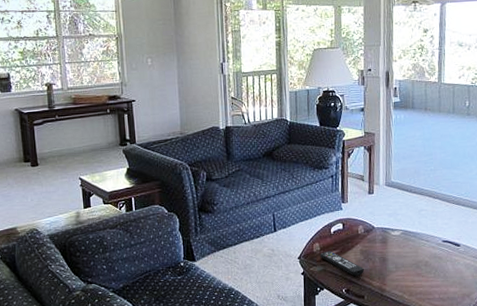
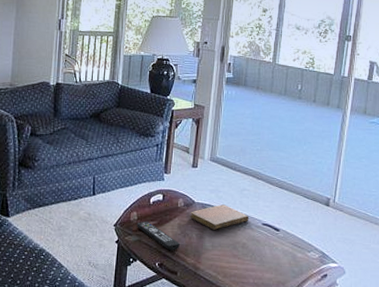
notebook: none [371,226,430,252] -> present [190,204,249,230]

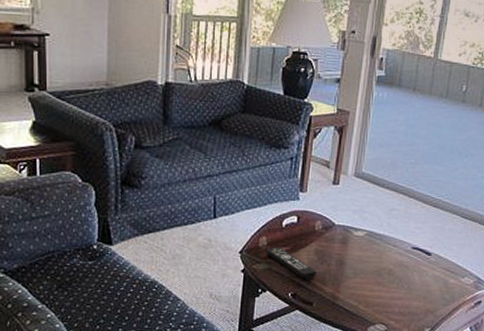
notebook: present [190,204,249,230] -> none [329,226,398,255]

